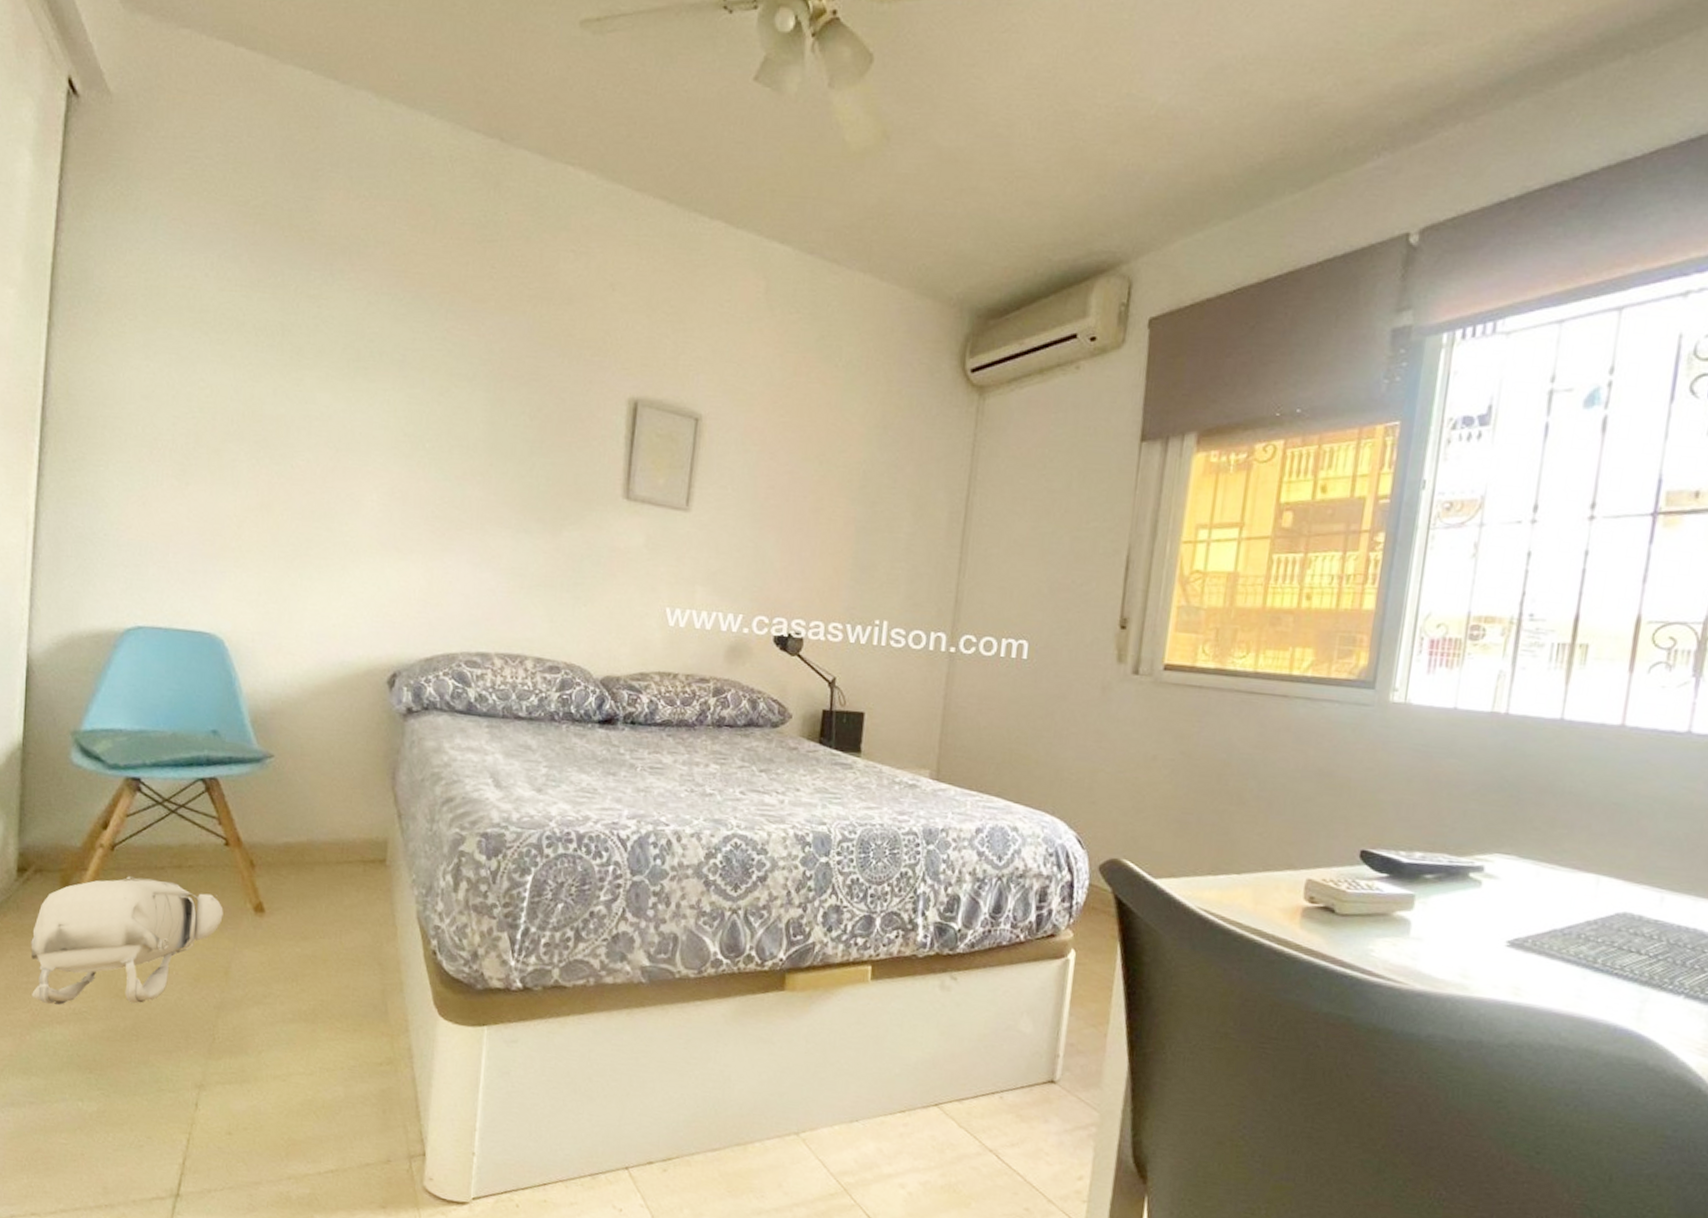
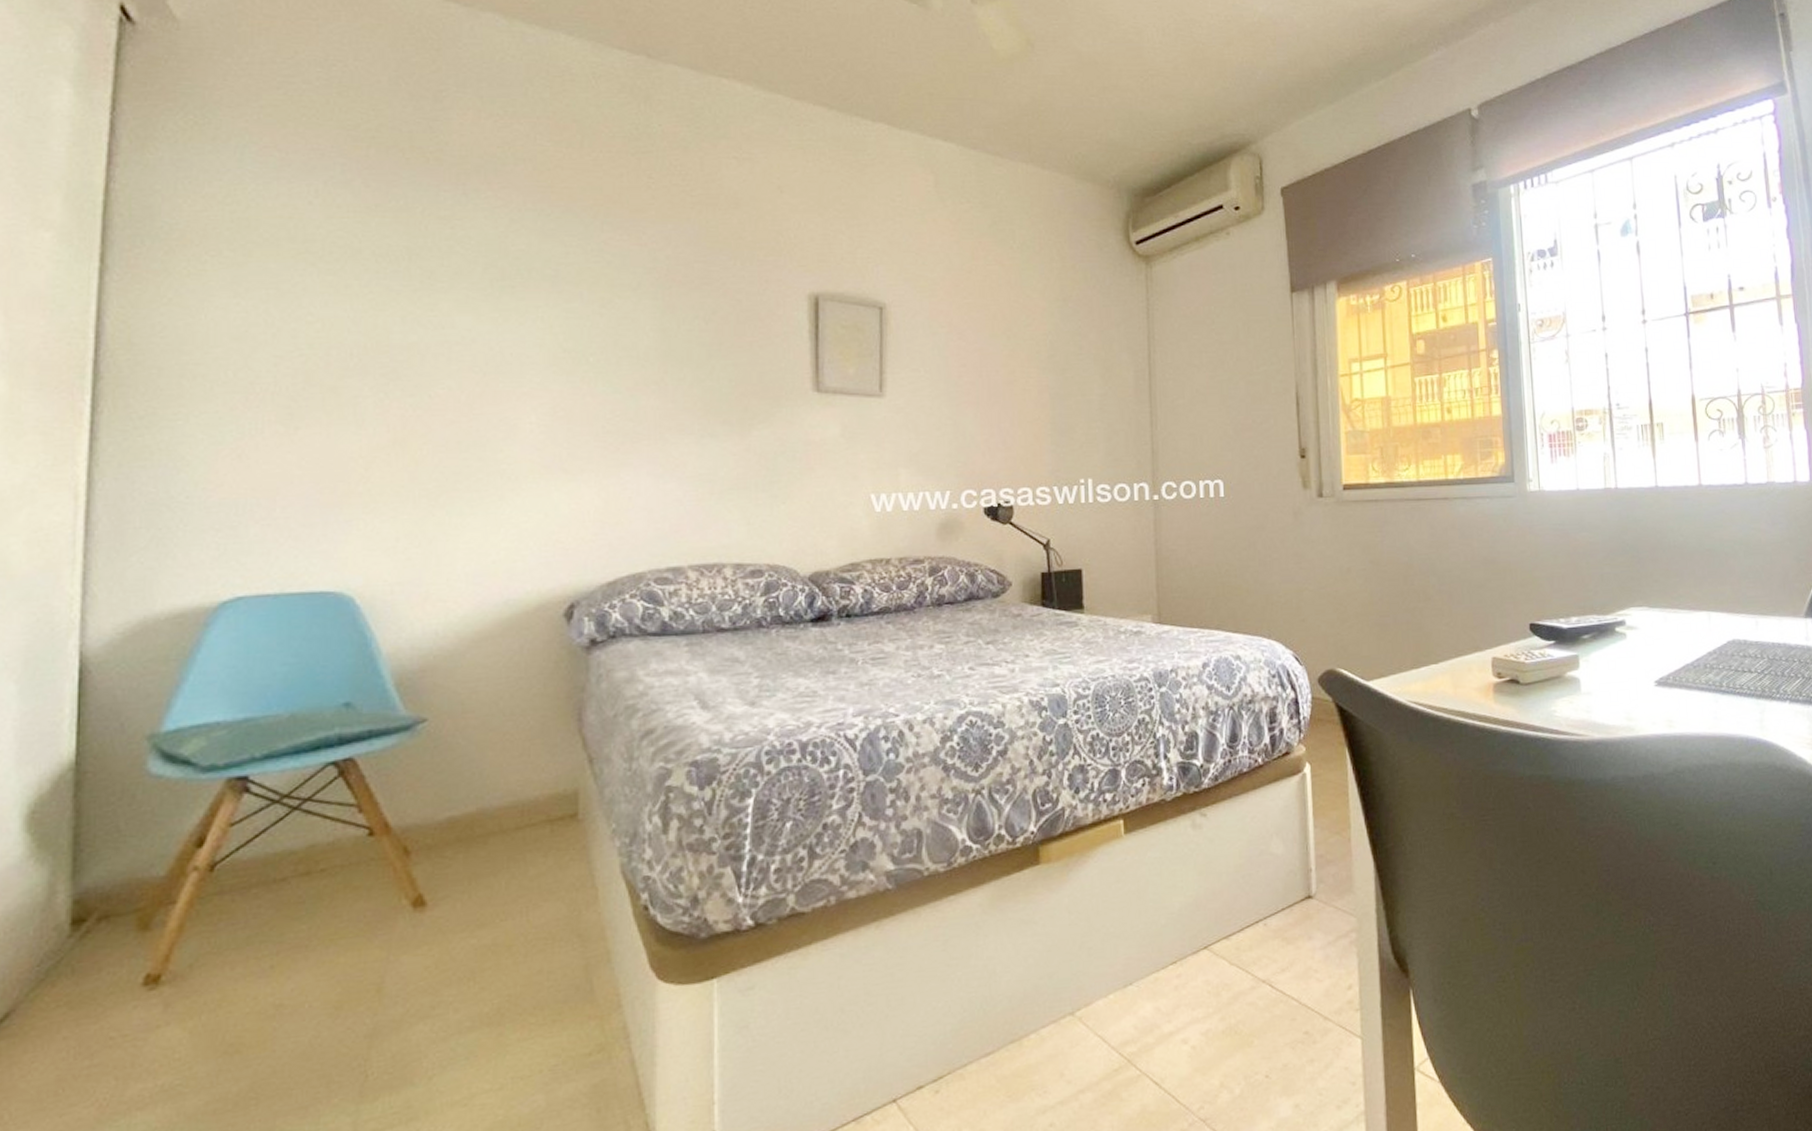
backpack: present [30,876,223,1005] -> none [94,893,371,1089]

